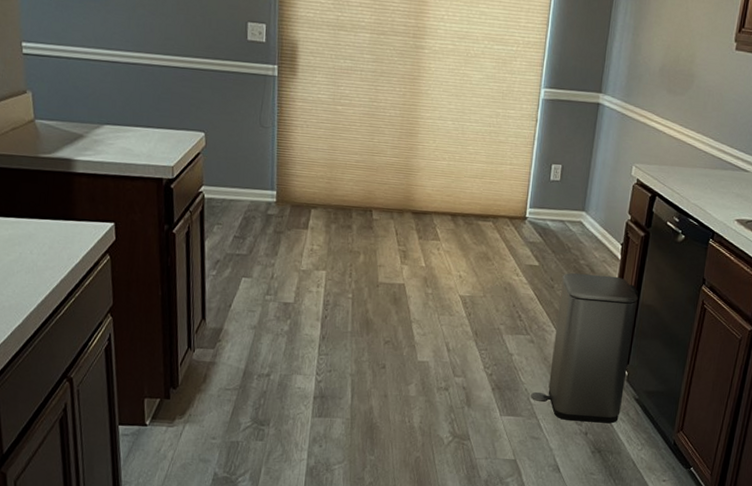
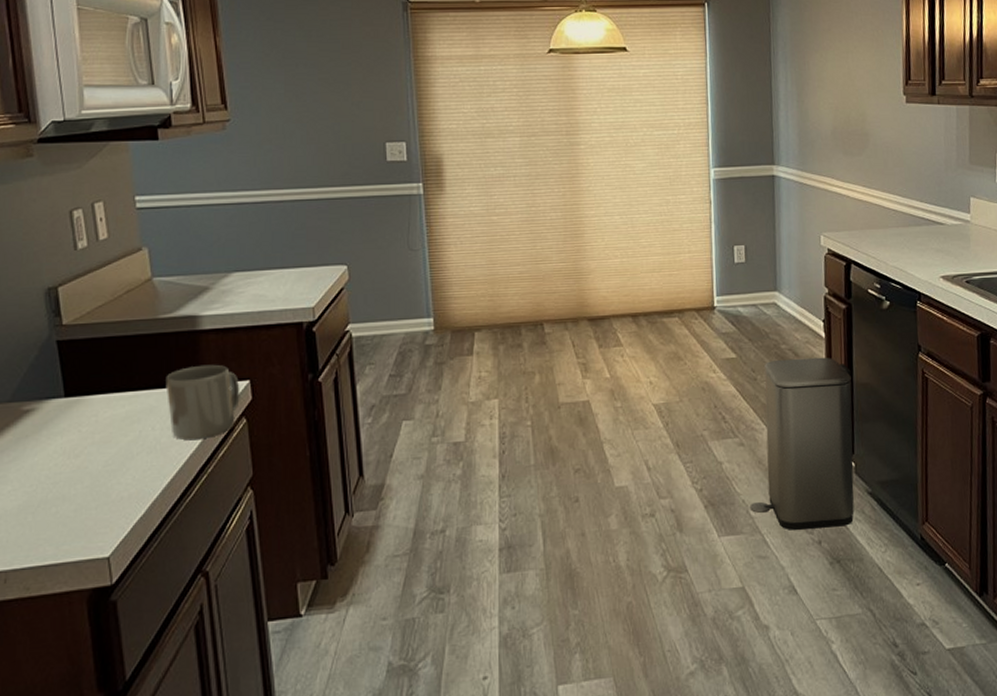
mug: none [43,203,106,267] -> present [165,364,240,440]

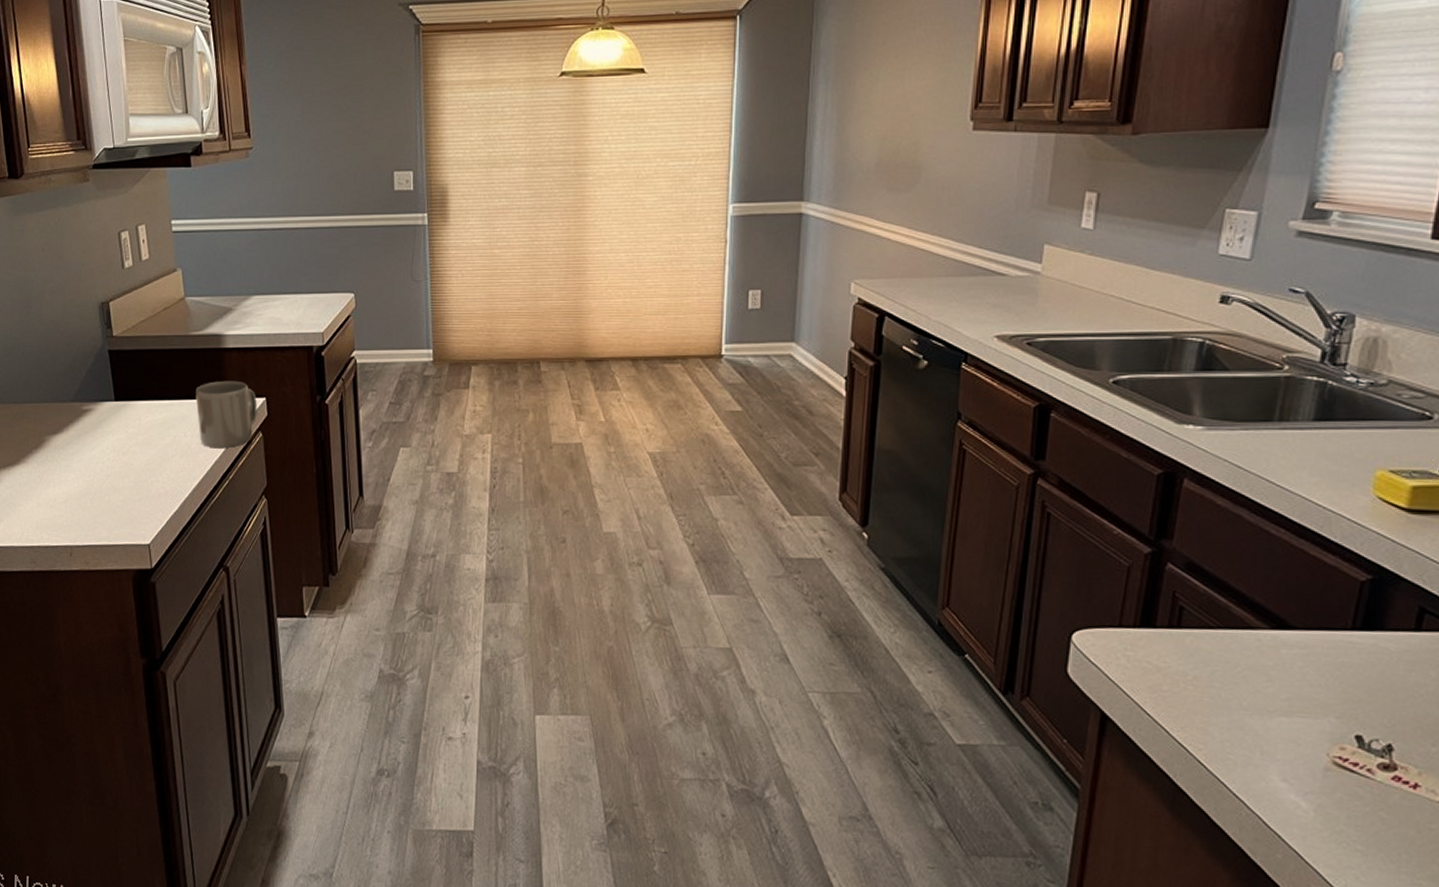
pedal bin: present [750,357,854,530] -> none [745,416,873,600]

